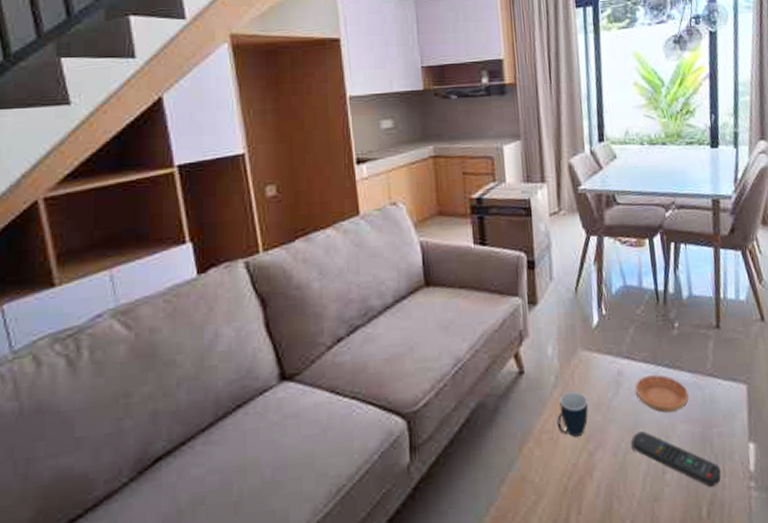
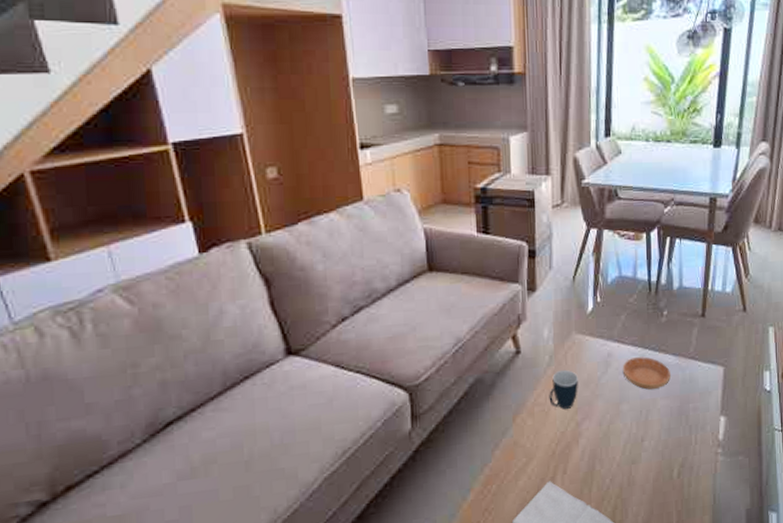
remote control: present [631,431,722,487] -> none [616,405,693,453]

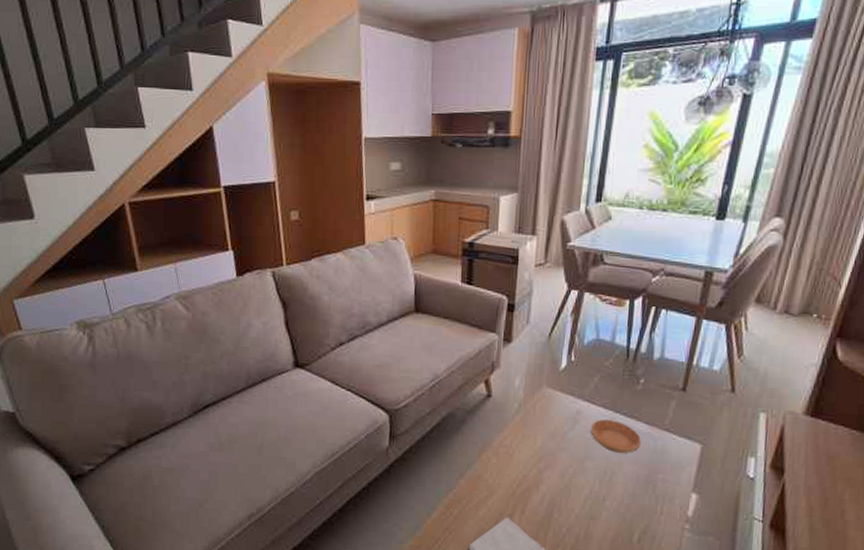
mug: present [549,369,578,409] -> none [514,418,545,455]

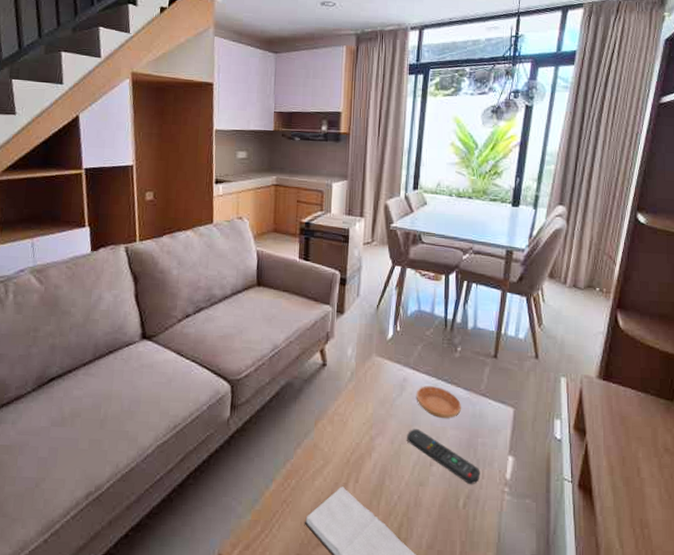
remote control: none [579,463,659,520] -> present [407,429,480,484]

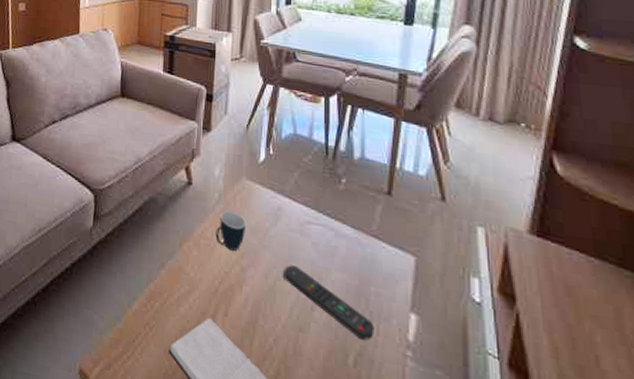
mug: none [348,386,375,423] -> present [215,210,246,251]
saucer: present [416,386,461,418] -> none [293,218,348,259]

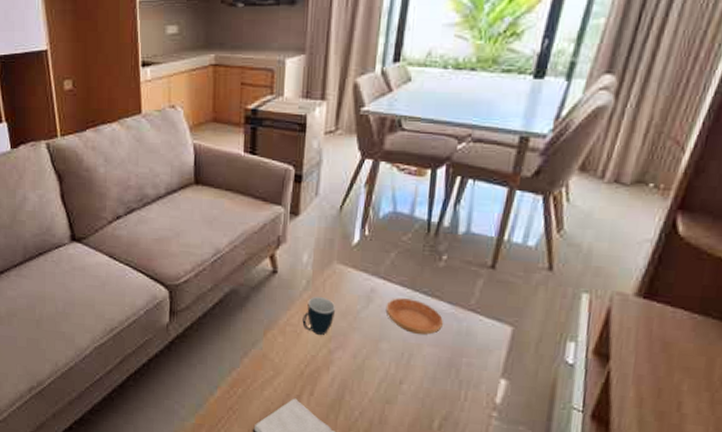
remote control: present [284,265,374,340] -> none [373,344,463,406]
saucer: none [293,218,348,259] -> present [385,298,443,335]

